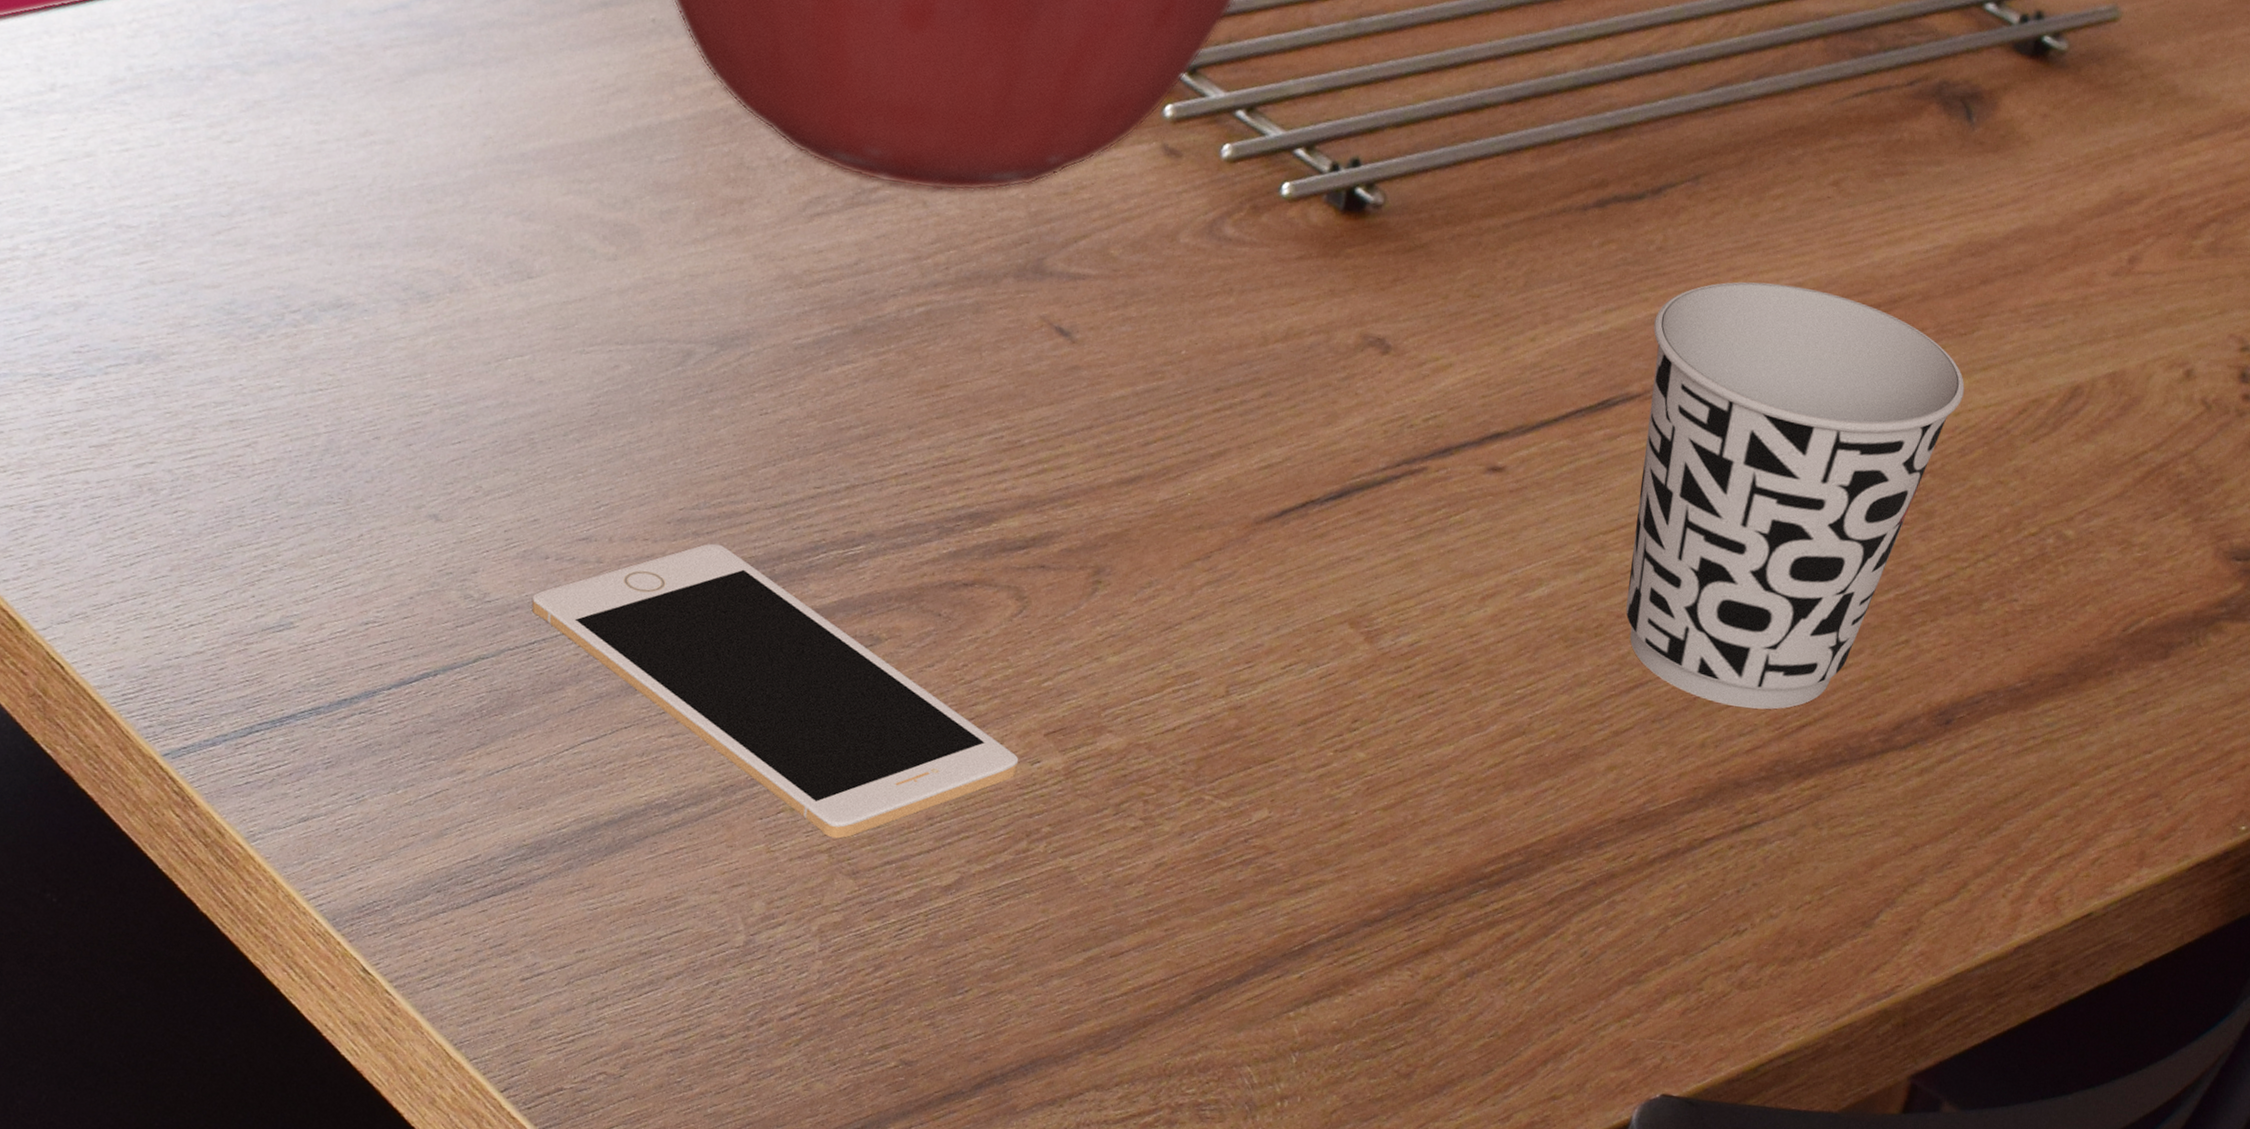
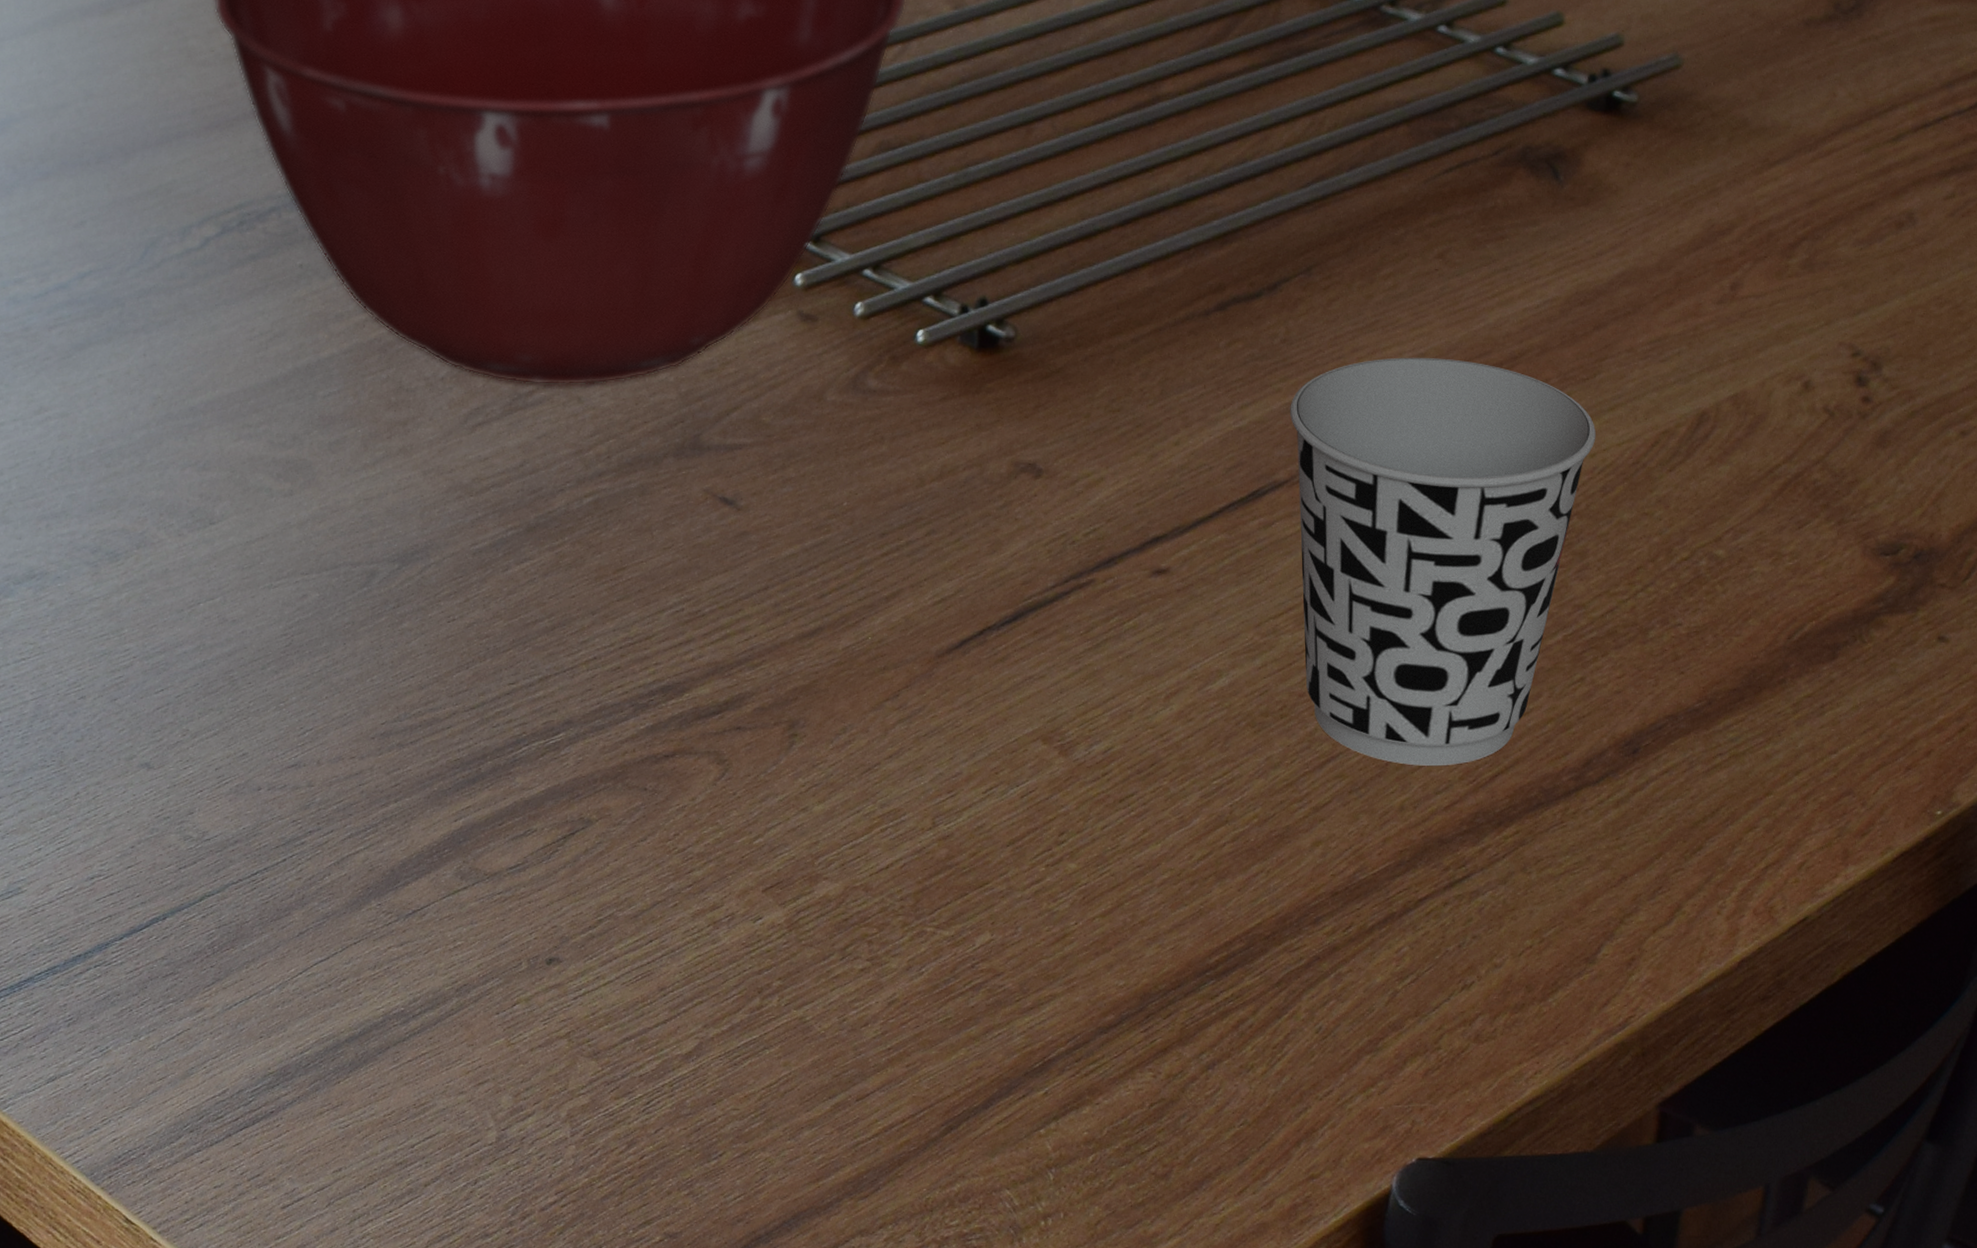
cell phone: present [532,543,1019,839] -> none [250,752,741,1022]

